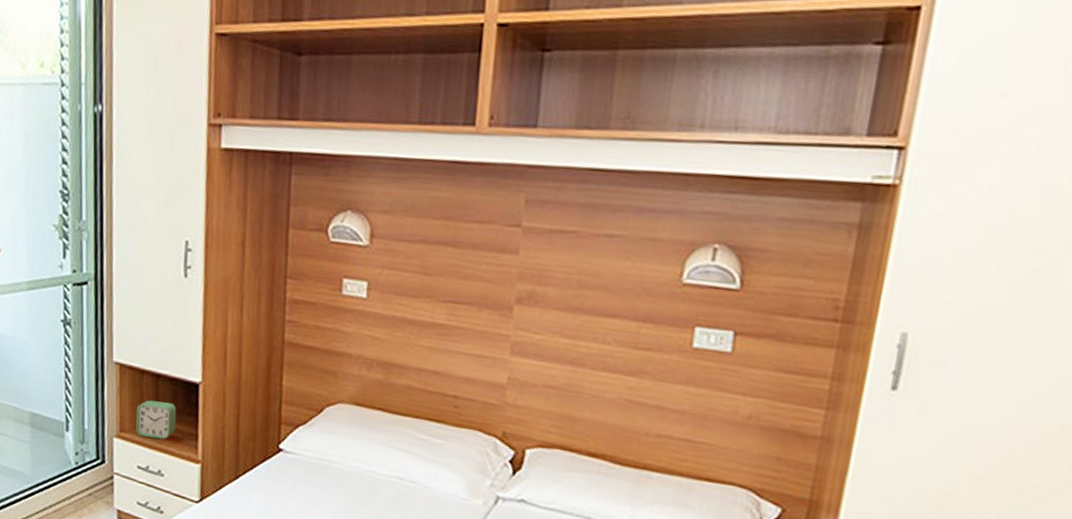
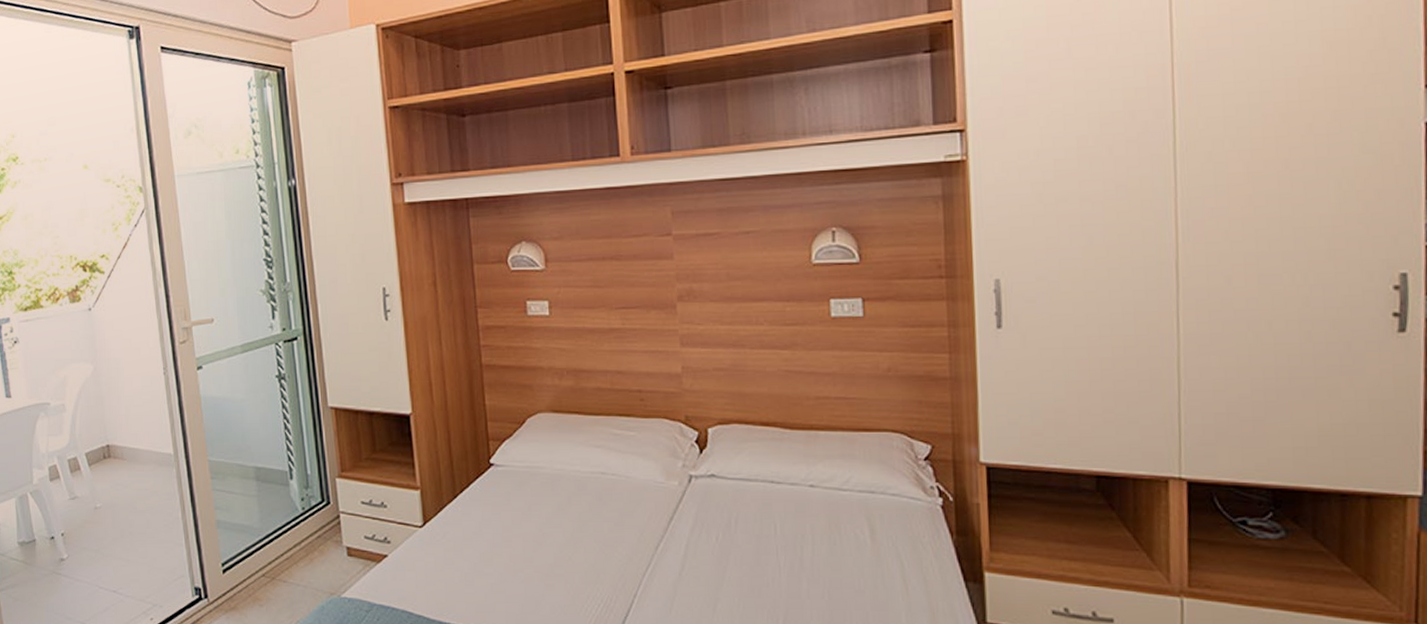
alarm clock: present [136,400,177,440] -> none [354,437,393,472]

